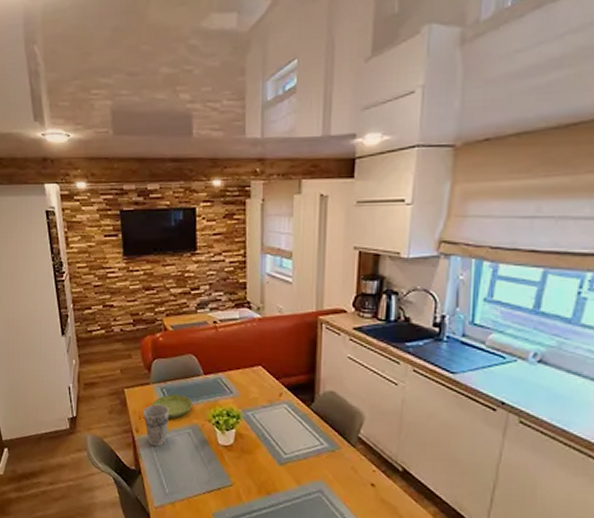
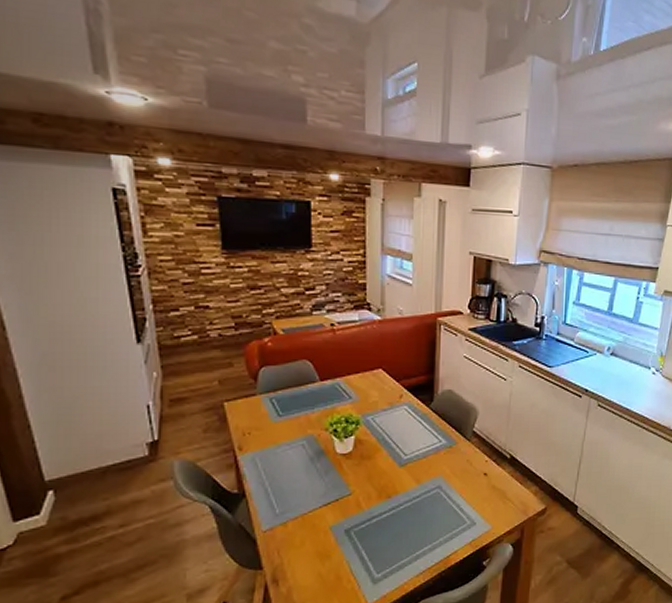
cup: present [143,404,169,447] -> none [247,416,280,464]
saucer: present [152,394,192,418] -> none [259,404,306,430]

